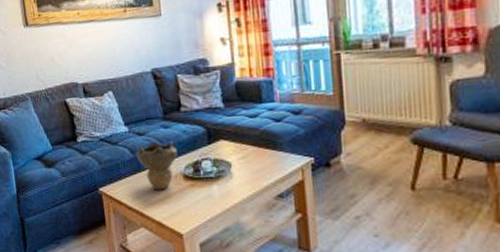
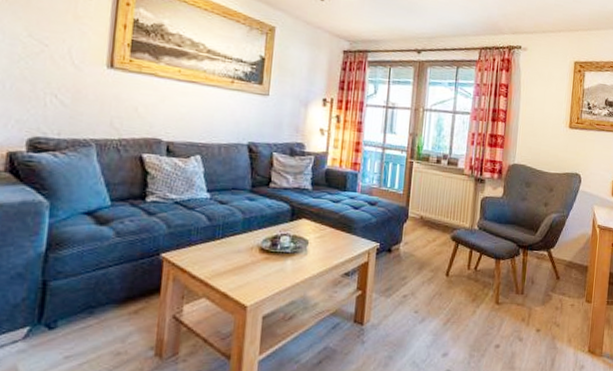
decorative bowl: present [136,141,178,190] -> none [213,211,259,261]

